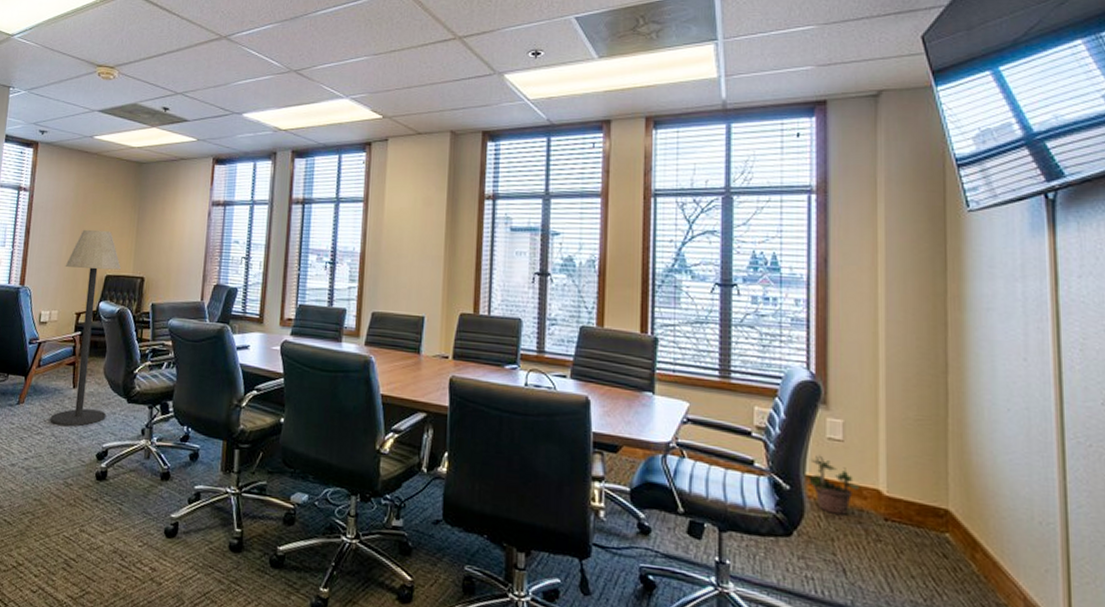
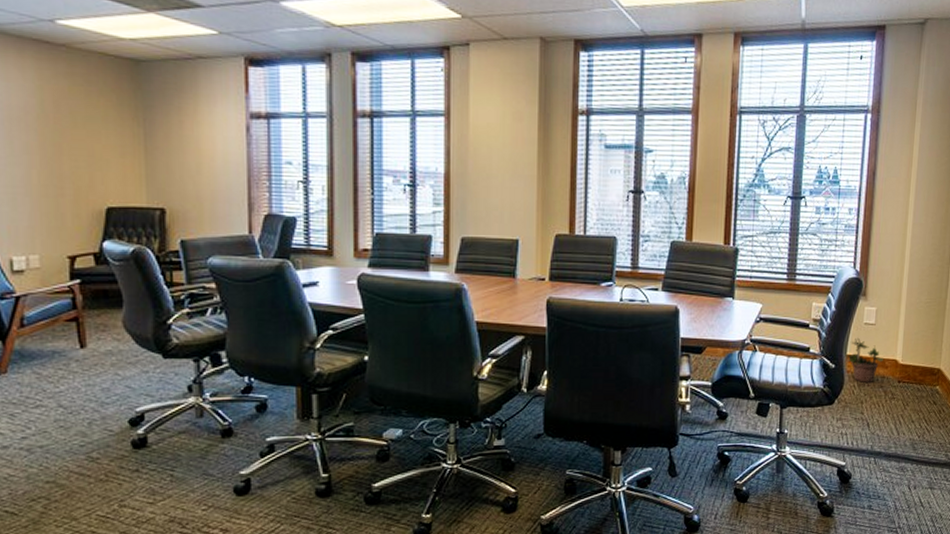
floor lamp: present [50,229,121,427] -> none [39,148,135,395]

